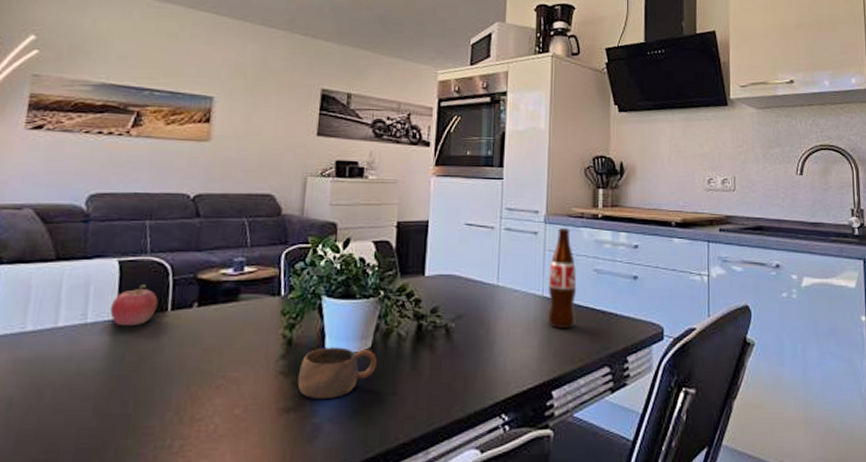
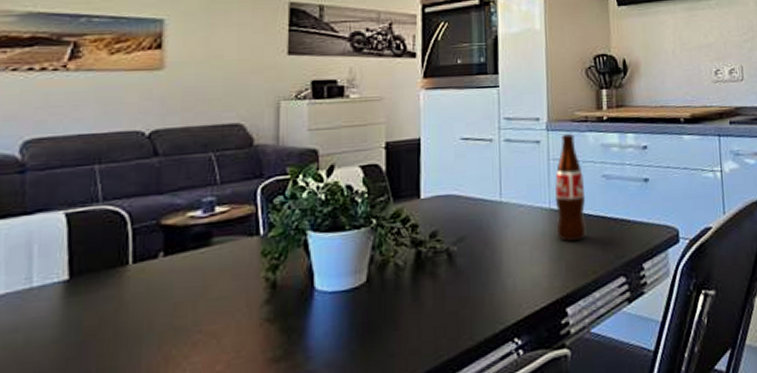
fruit: present [110,285,158,327] -> none [60,237,117,287]
cup: present [297,347,377,399] -> none [286,284,373,345]

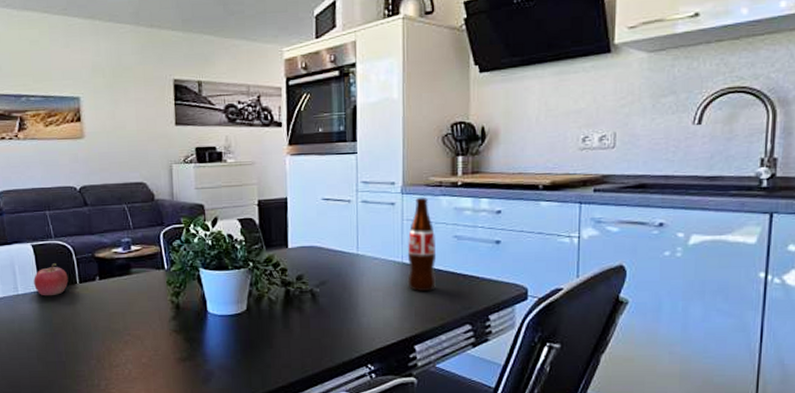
fruit: none [60,237,117,287] -> present [33,263,69,296]

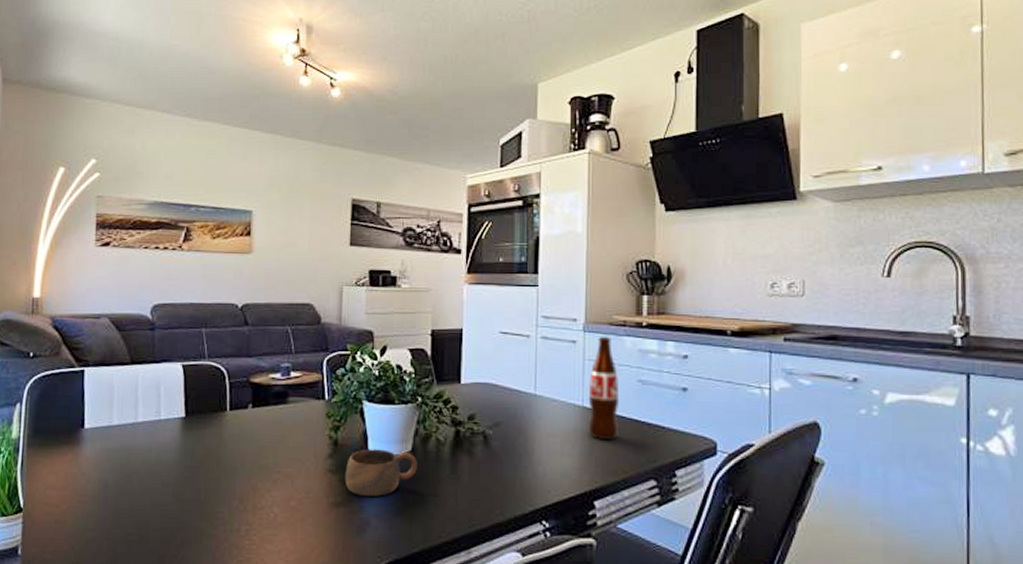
fruit: present [33,263,69,296] -> none [179,387,218,424]
cup: none [188,310,253,351] -> present [345,449,417,496]

